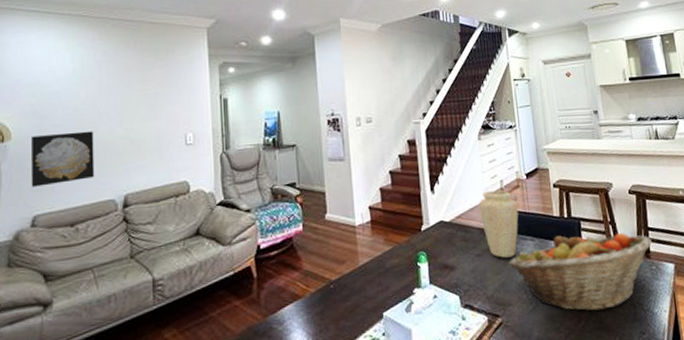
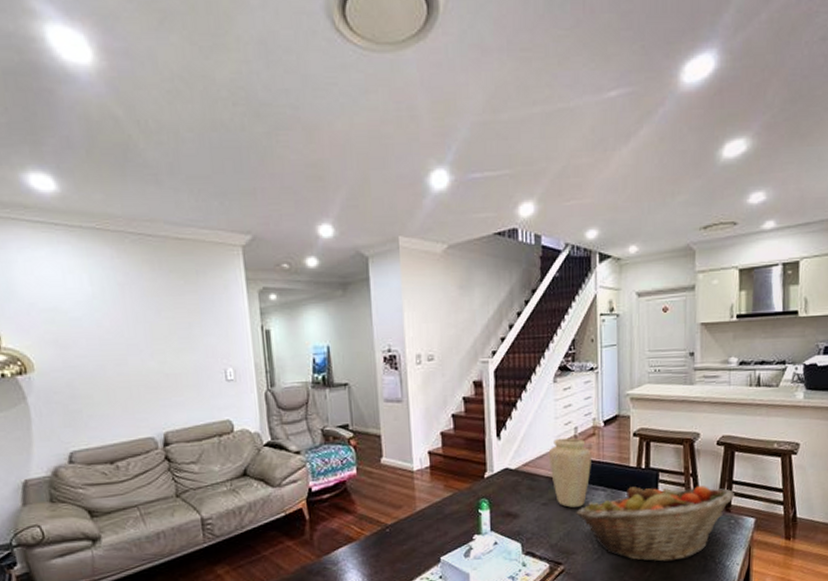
wall art: present [30,131,95,187] -> none [56,363,130,422]

